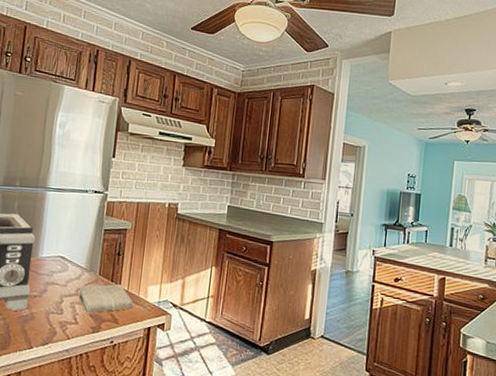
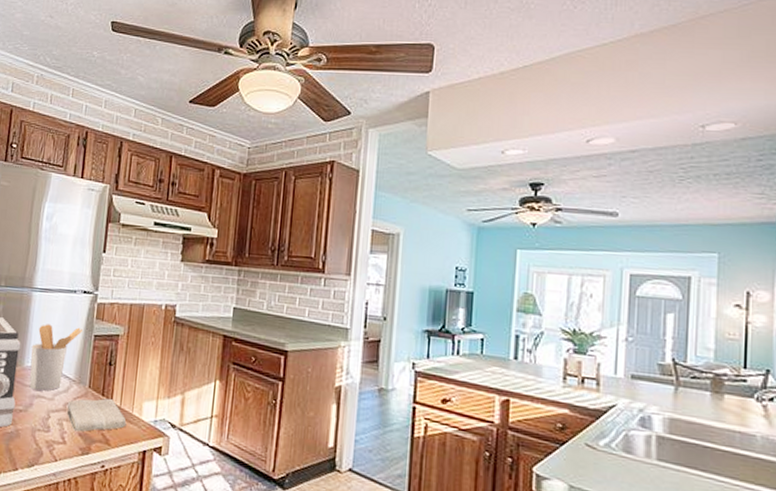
utensil holder: none [43,220,94,279] -> present [29,324,83,391]

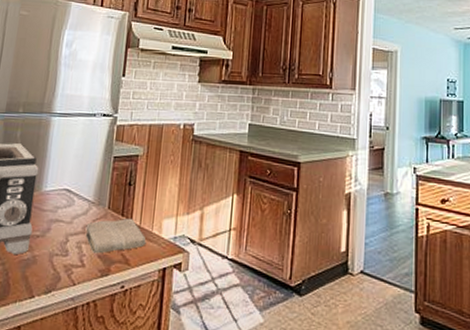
utensil holder: present [29,324,83,391] -> none [47,148,103,215]

